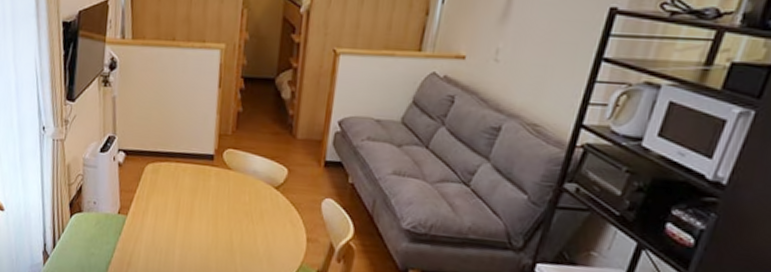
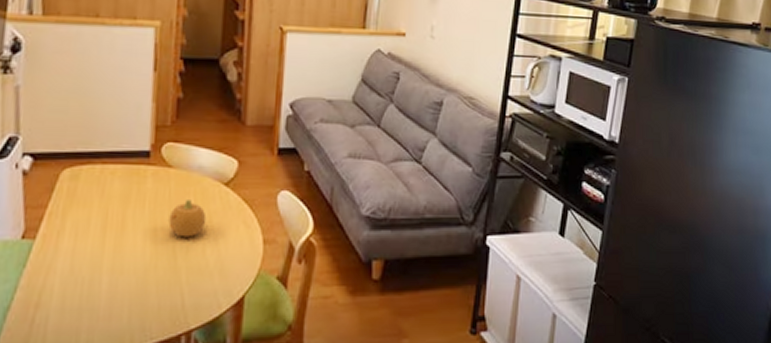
fruit: none [227,197,259,229] -> present [168,200,207,238]

